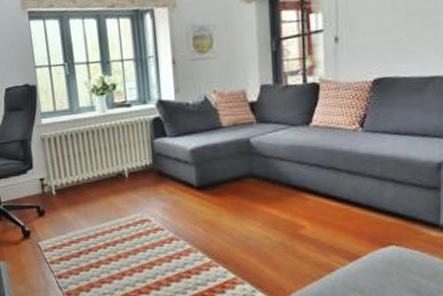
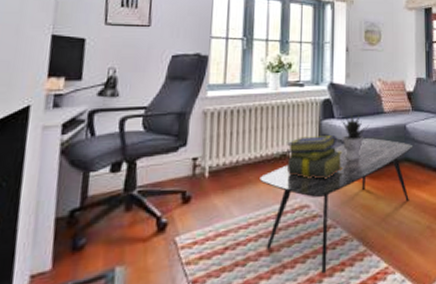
coffee table: none [100,154,260,279] -> present [259,137,414,274]
stack of books: none [121,154,180,196] -> present [287,135,343,179]
potted plant: none [173,131,206,178] -> present [340,114,370,160]

